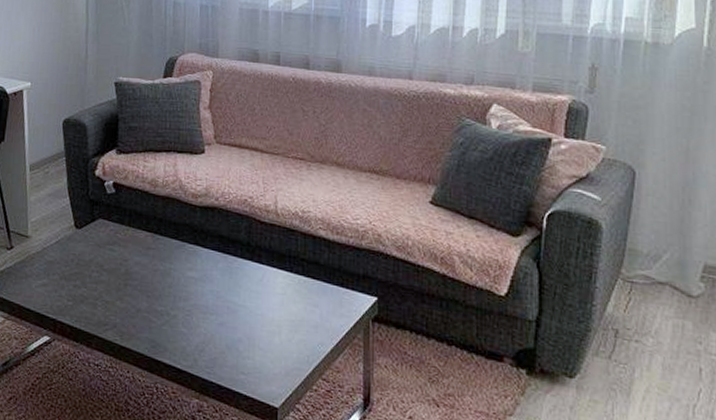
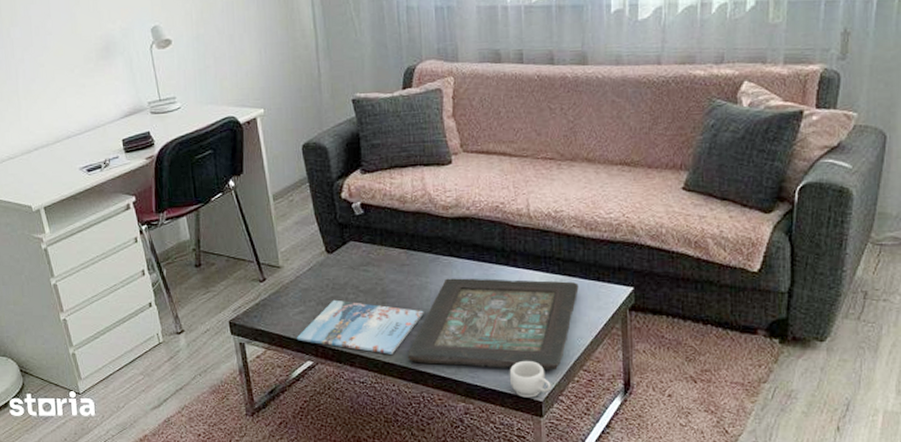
magazine: none [37,275,165,339] -> present [297,299,424,354]
decorative tray: none [145,267,322,376] -> present [408,278,579,371]
cup: none [245,361,289,403] -> present [509,360,552,398]

